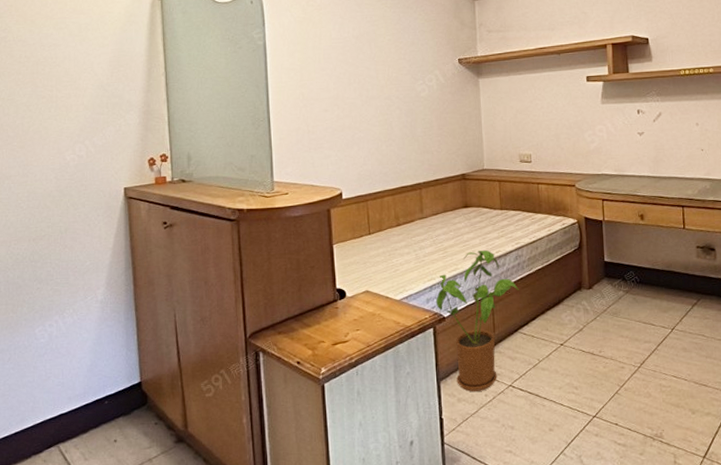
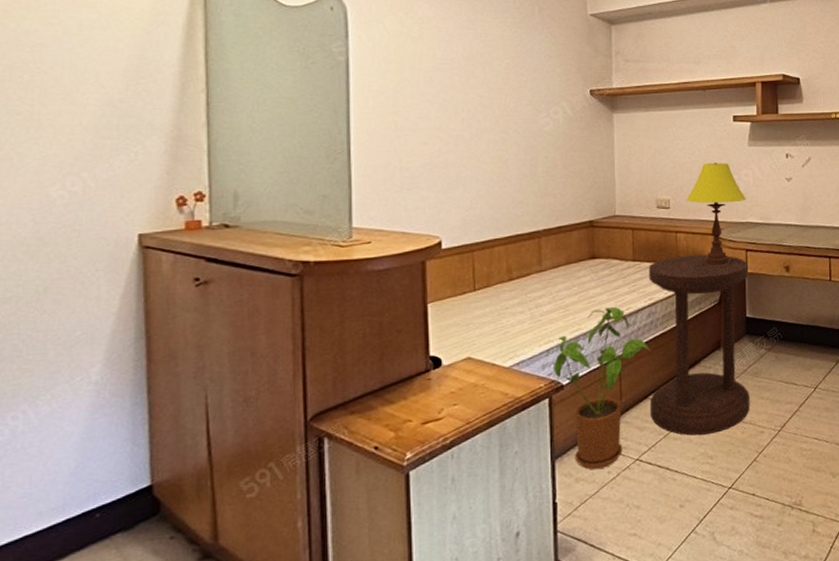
side table: none [514,204,611,367] -> present [648,254,750,435]
table lamp: none [546,120,601,215] -> present [686,163,746,266]

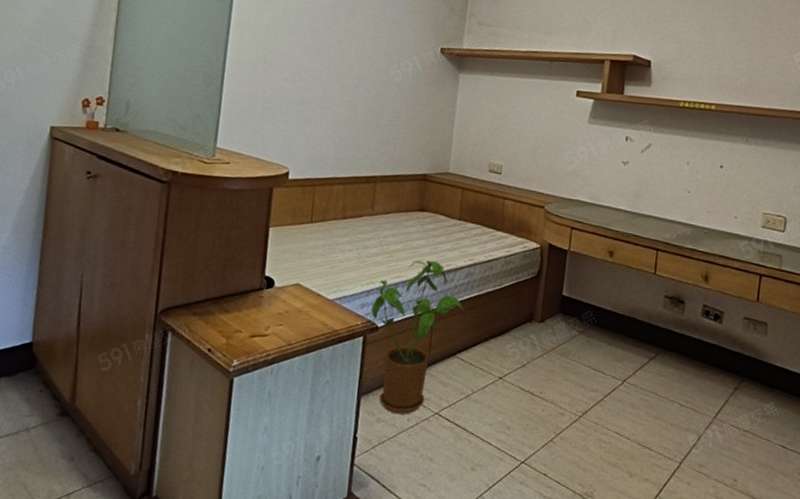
side table: present [648,254,750,435] -> none [455,222,572,405]
table lamp: present [686,163,746,266] -> none [518,134,578,240]

